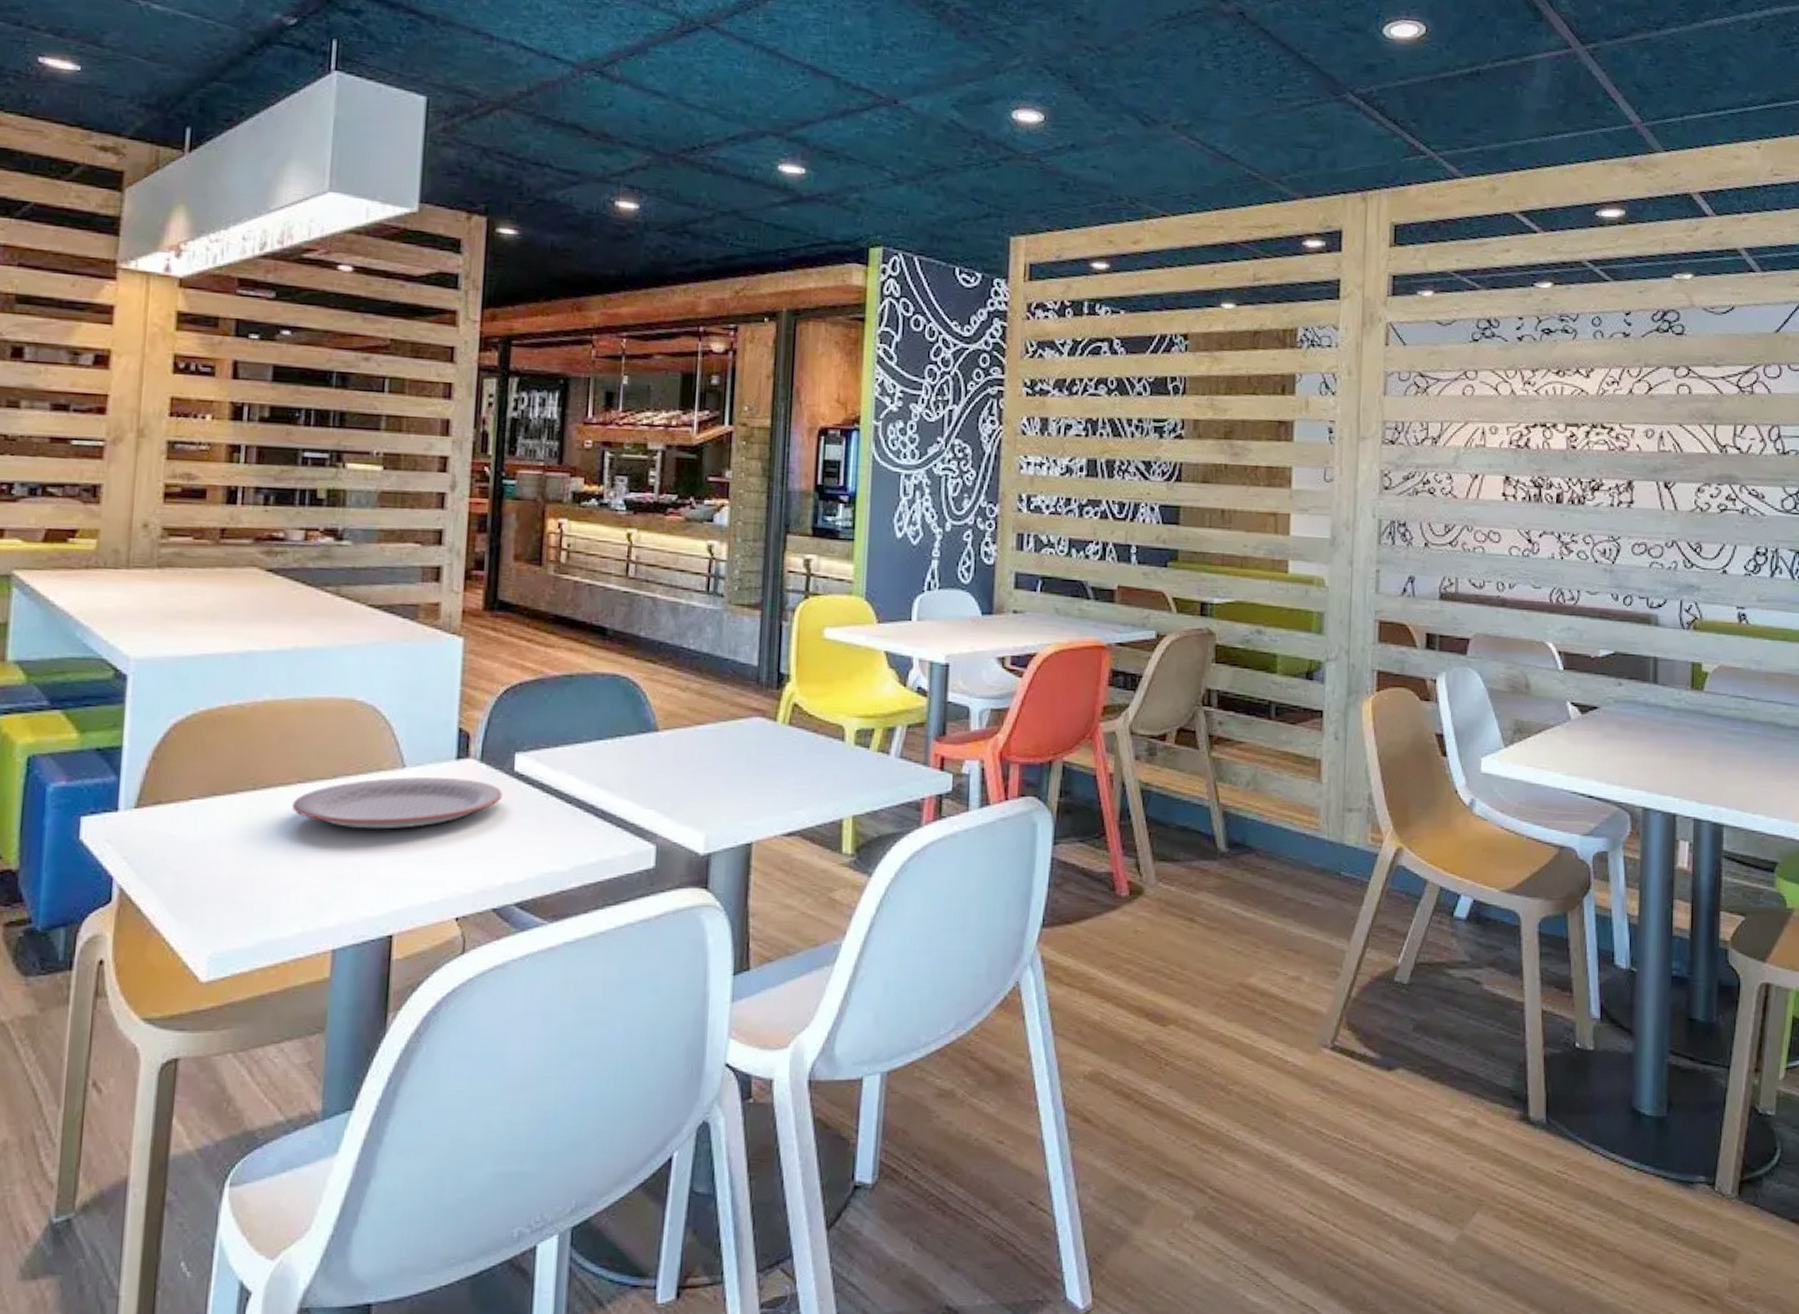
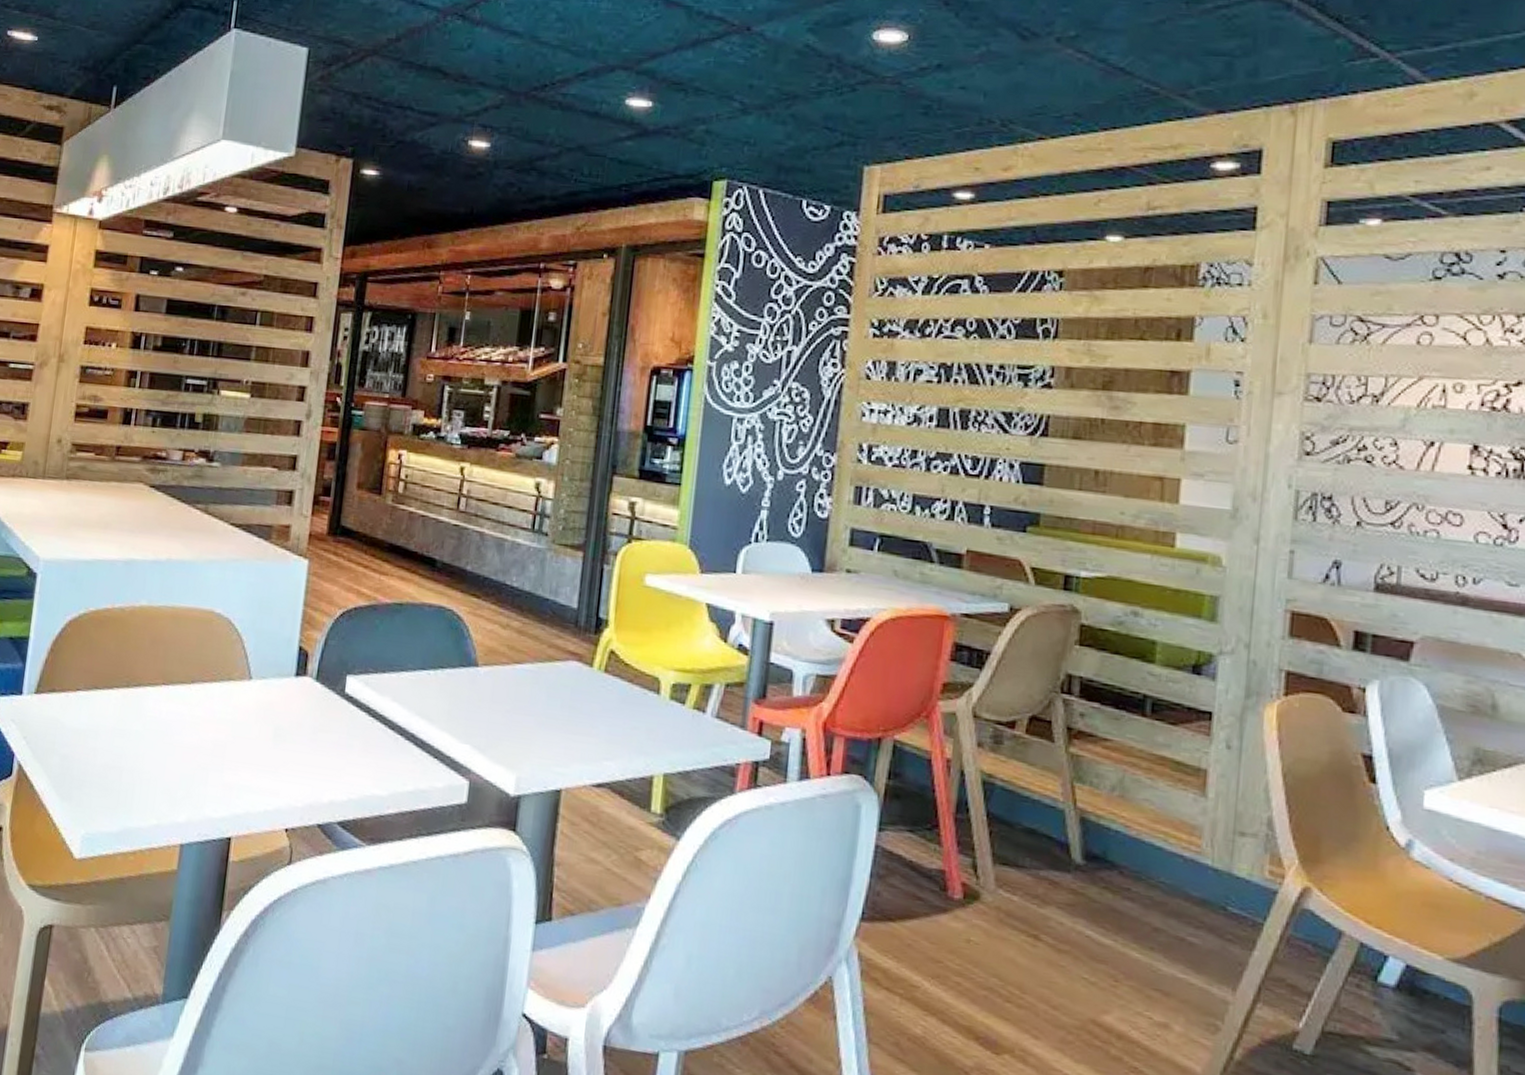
plate: present [292,777,503,829] -> none [157,688,333,737]

